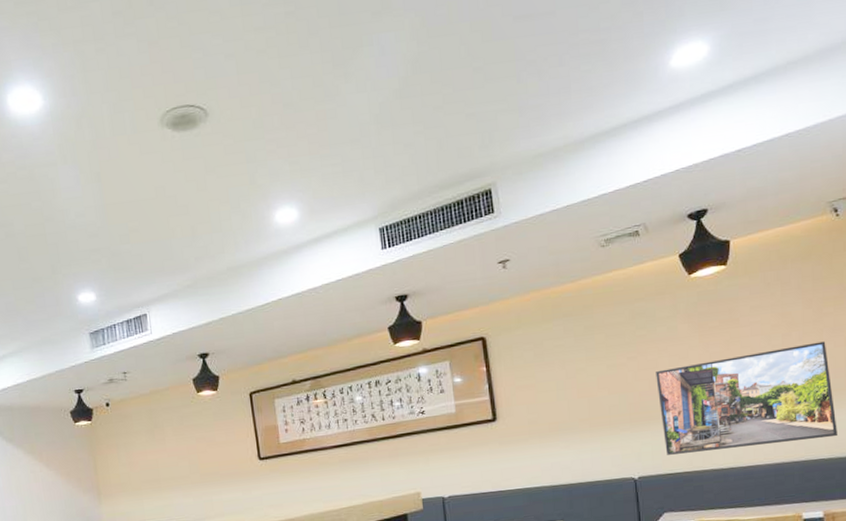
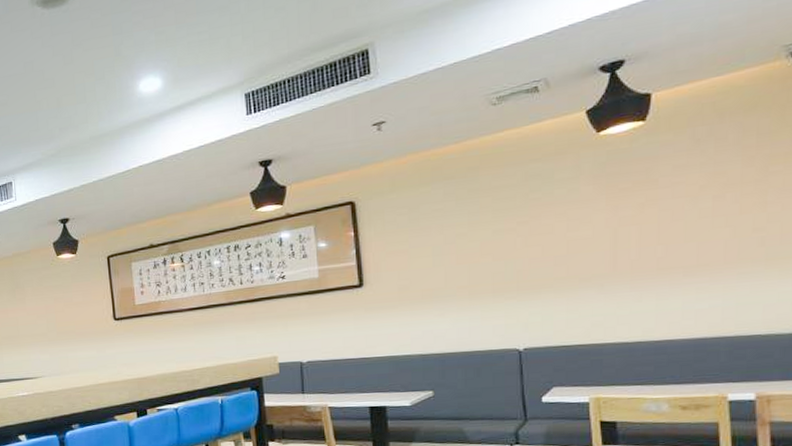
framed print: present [656,341,837,455] -> none [551,203,780,326]

